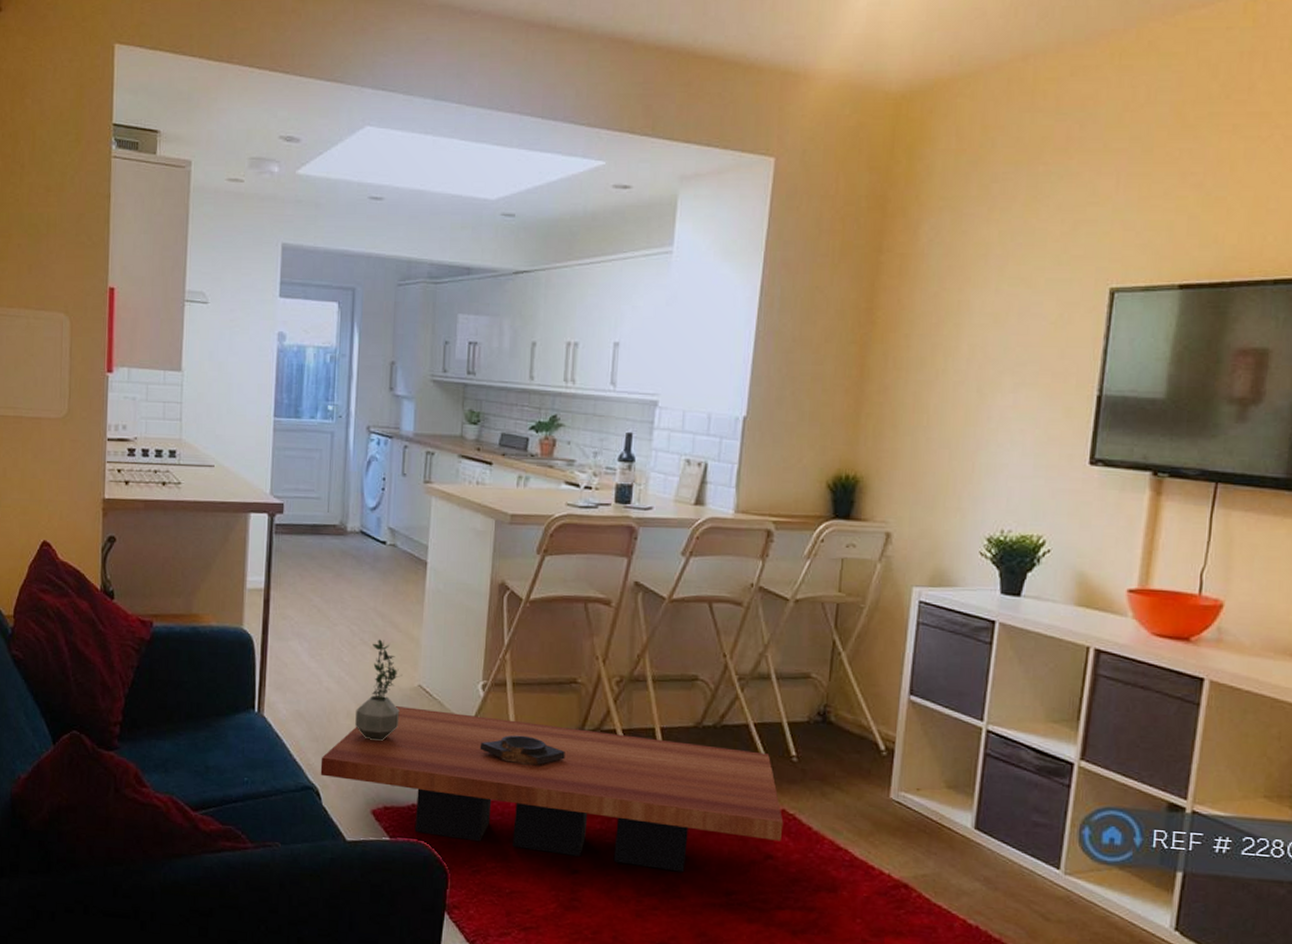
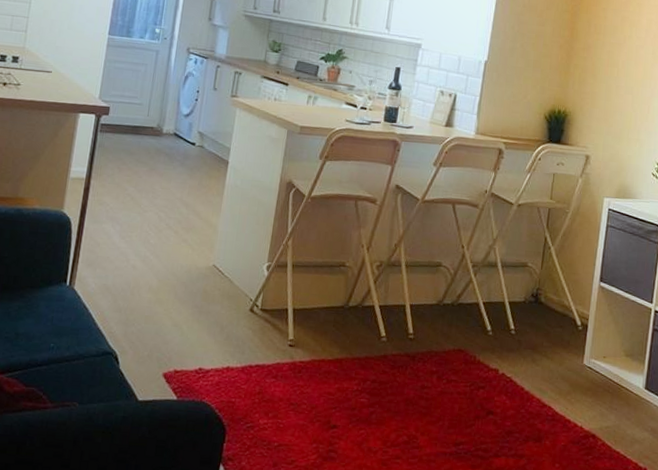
coffee table: present [320,706,784,872] -> none [120,282,503,426]
potted plant: present [355,639,402,741] -> none [155,225,200,312]
decorative bowl: present [479,735,565,766] -> none [261,309,332,335]

